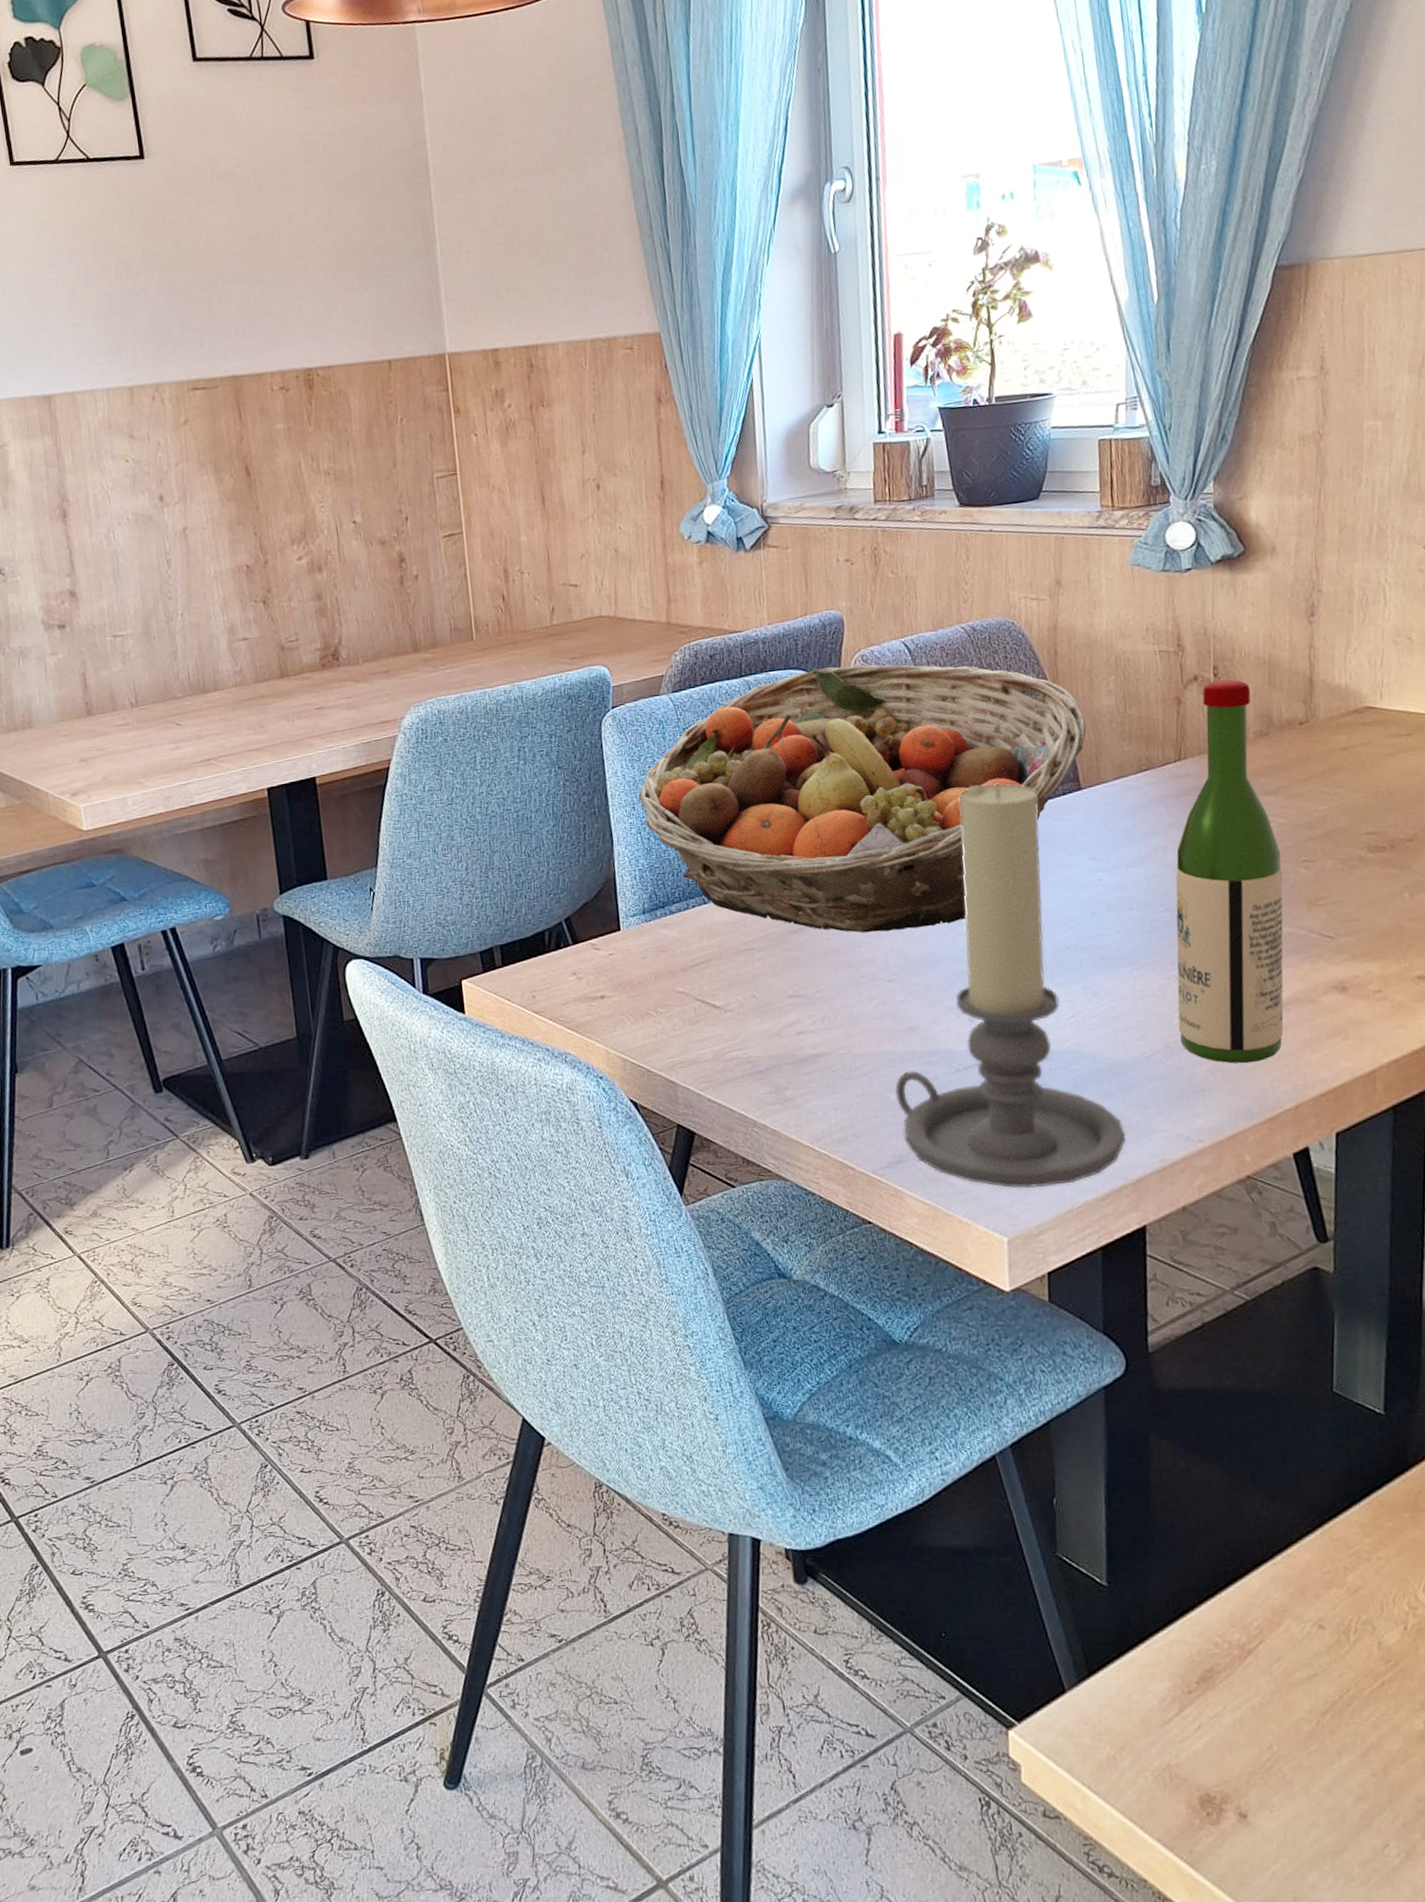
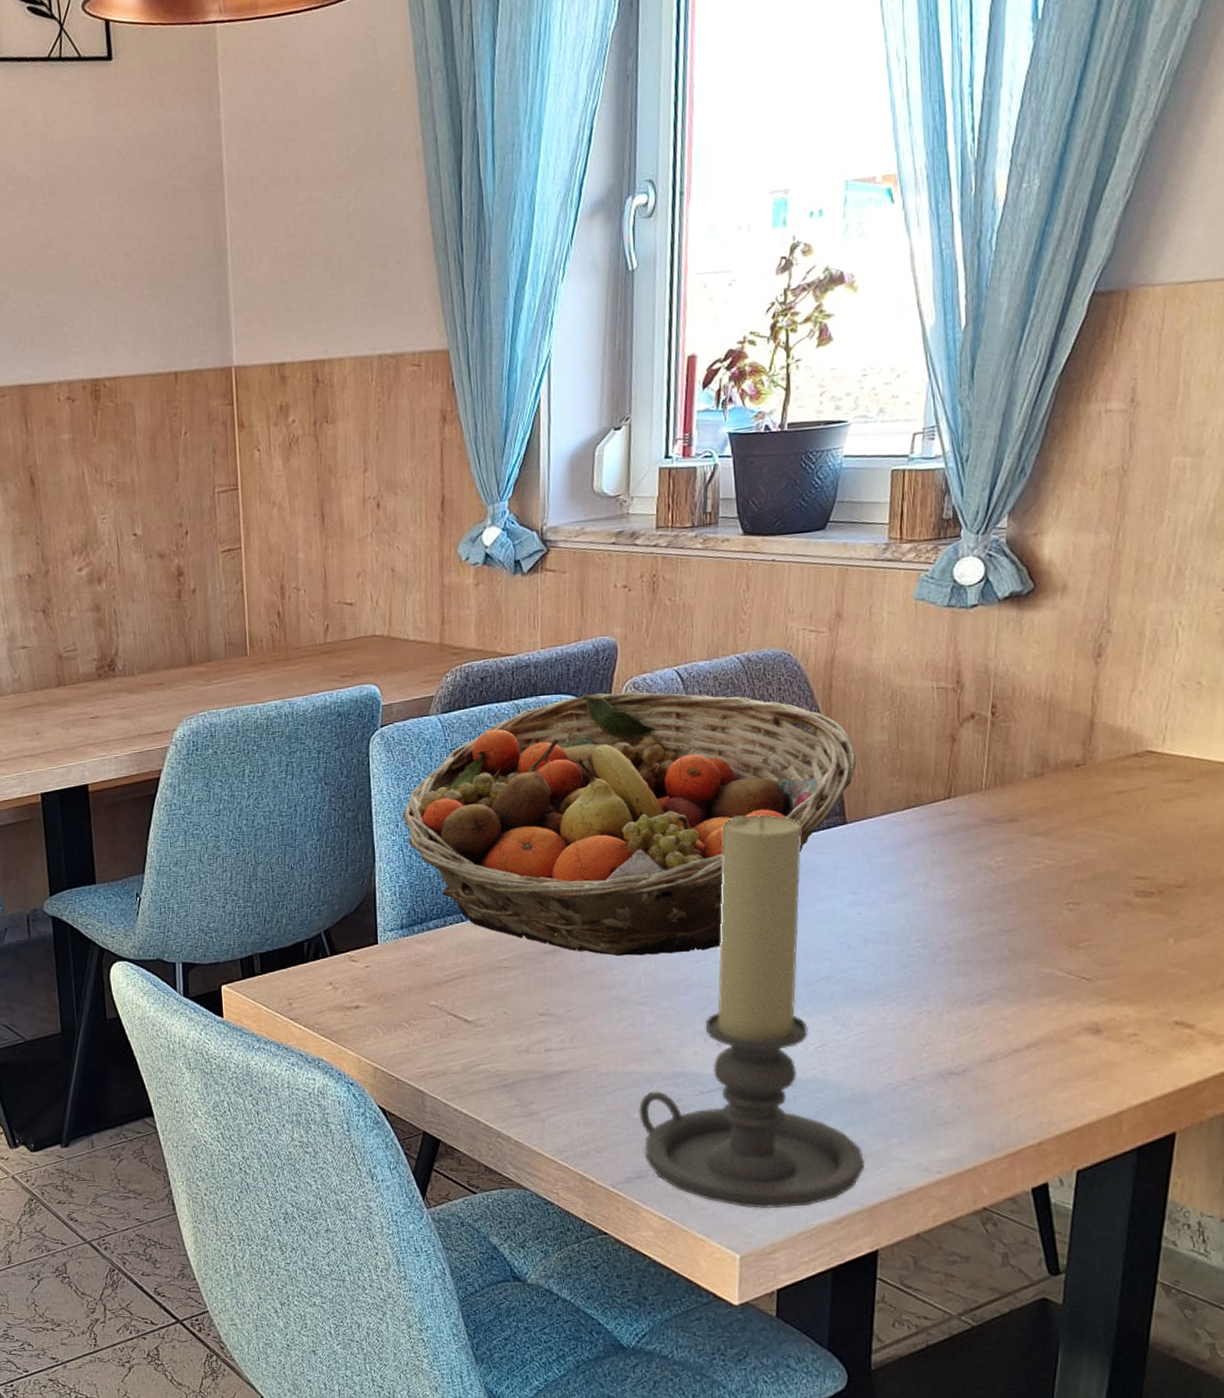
wine bottle: present [1175,679,1284,1064] -> none [926,718,1045,1099]

